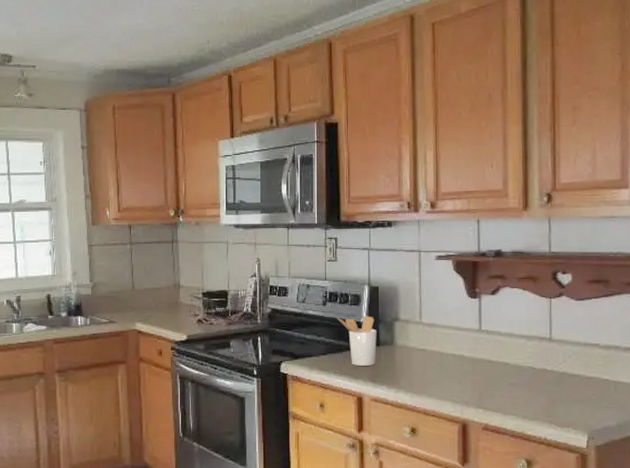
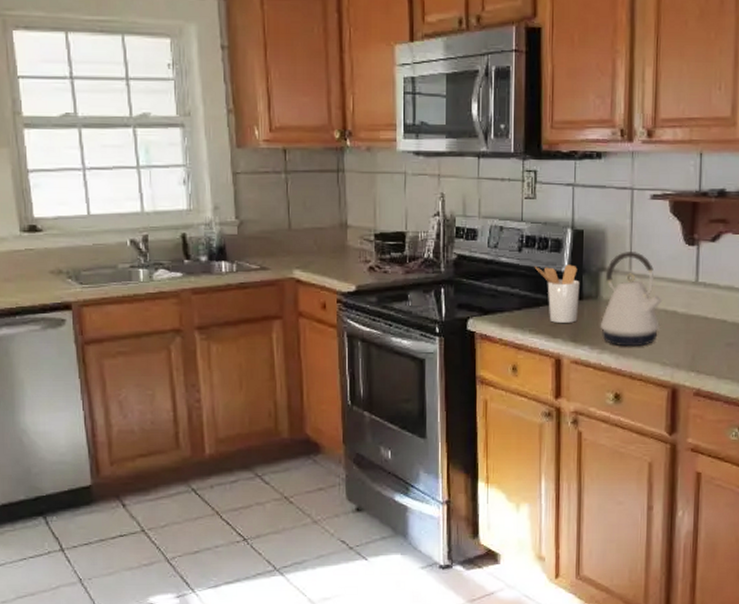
kettle: none [395,304,451,387] -> present [600,252,663,347]

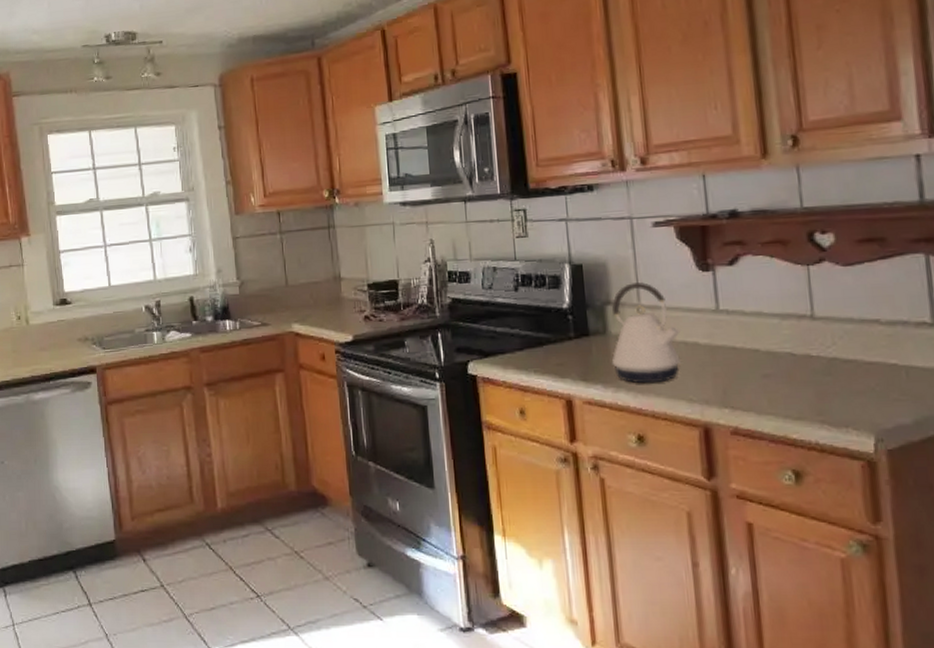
utensil holder: present [534,264,580,323] -> none [533,300,586,362]

